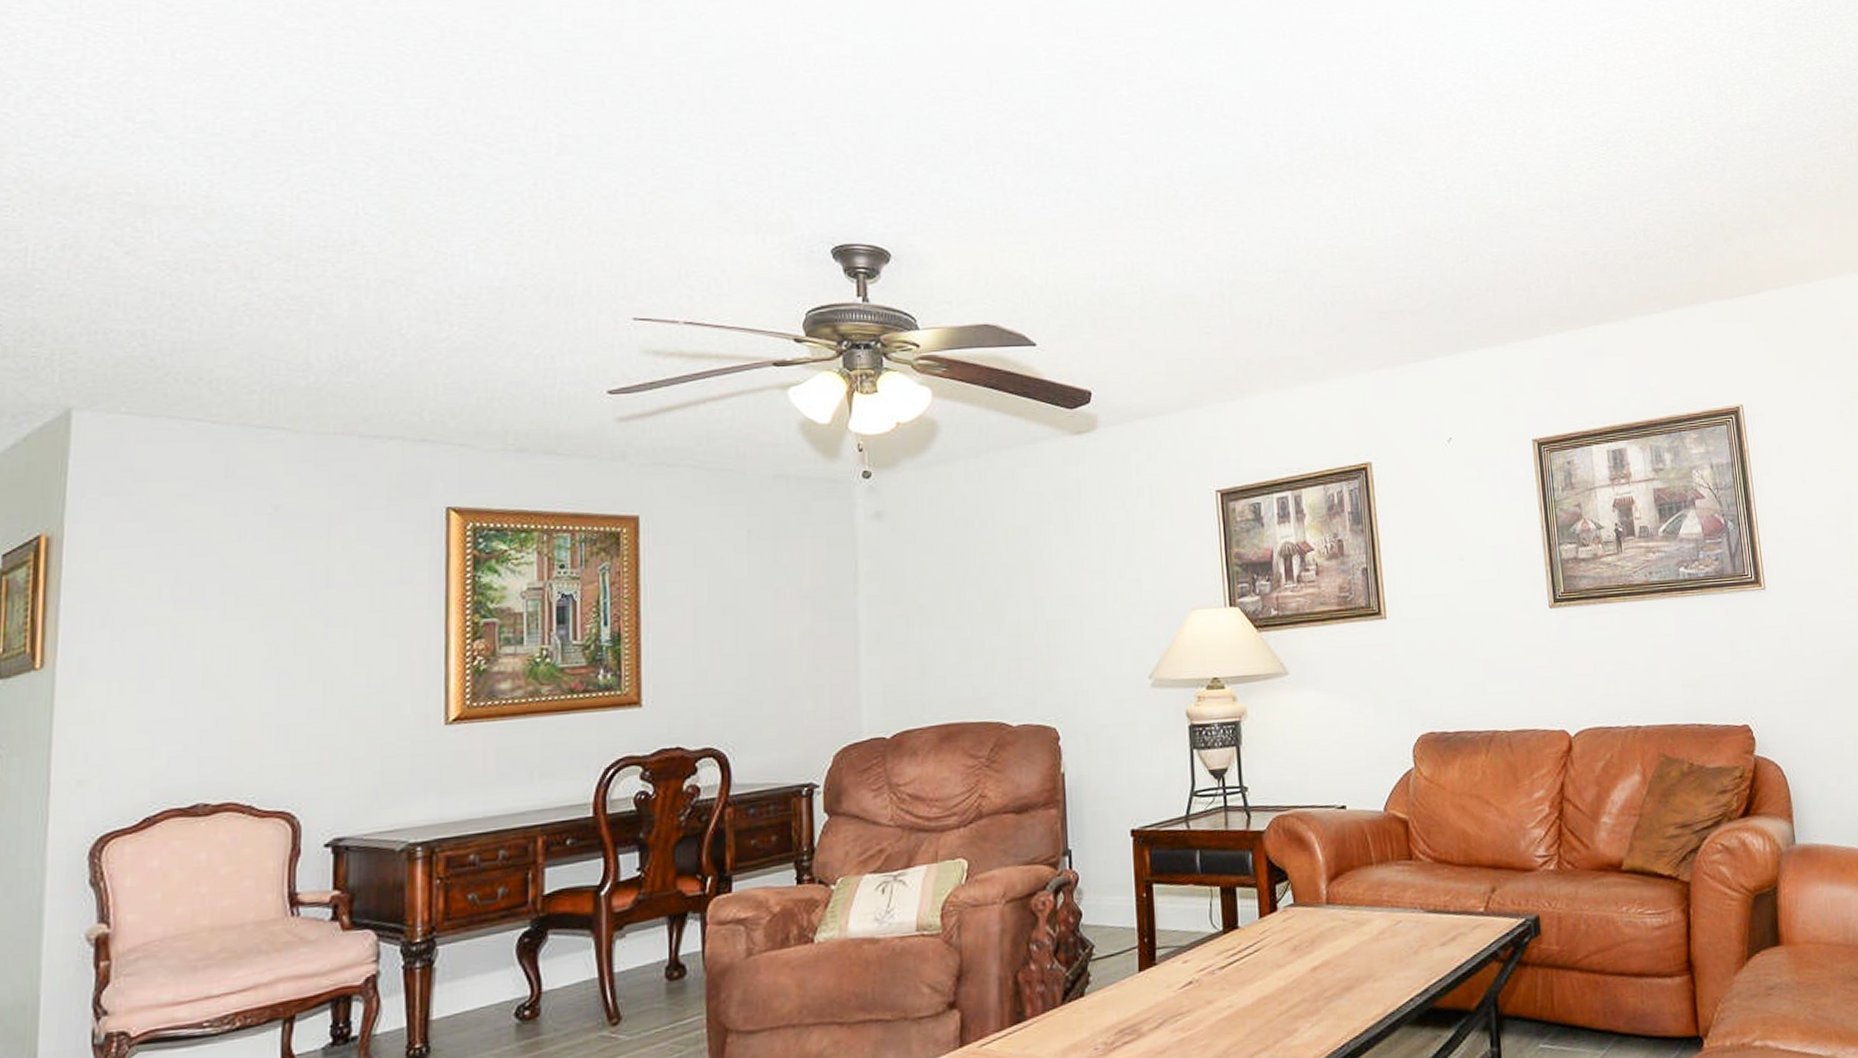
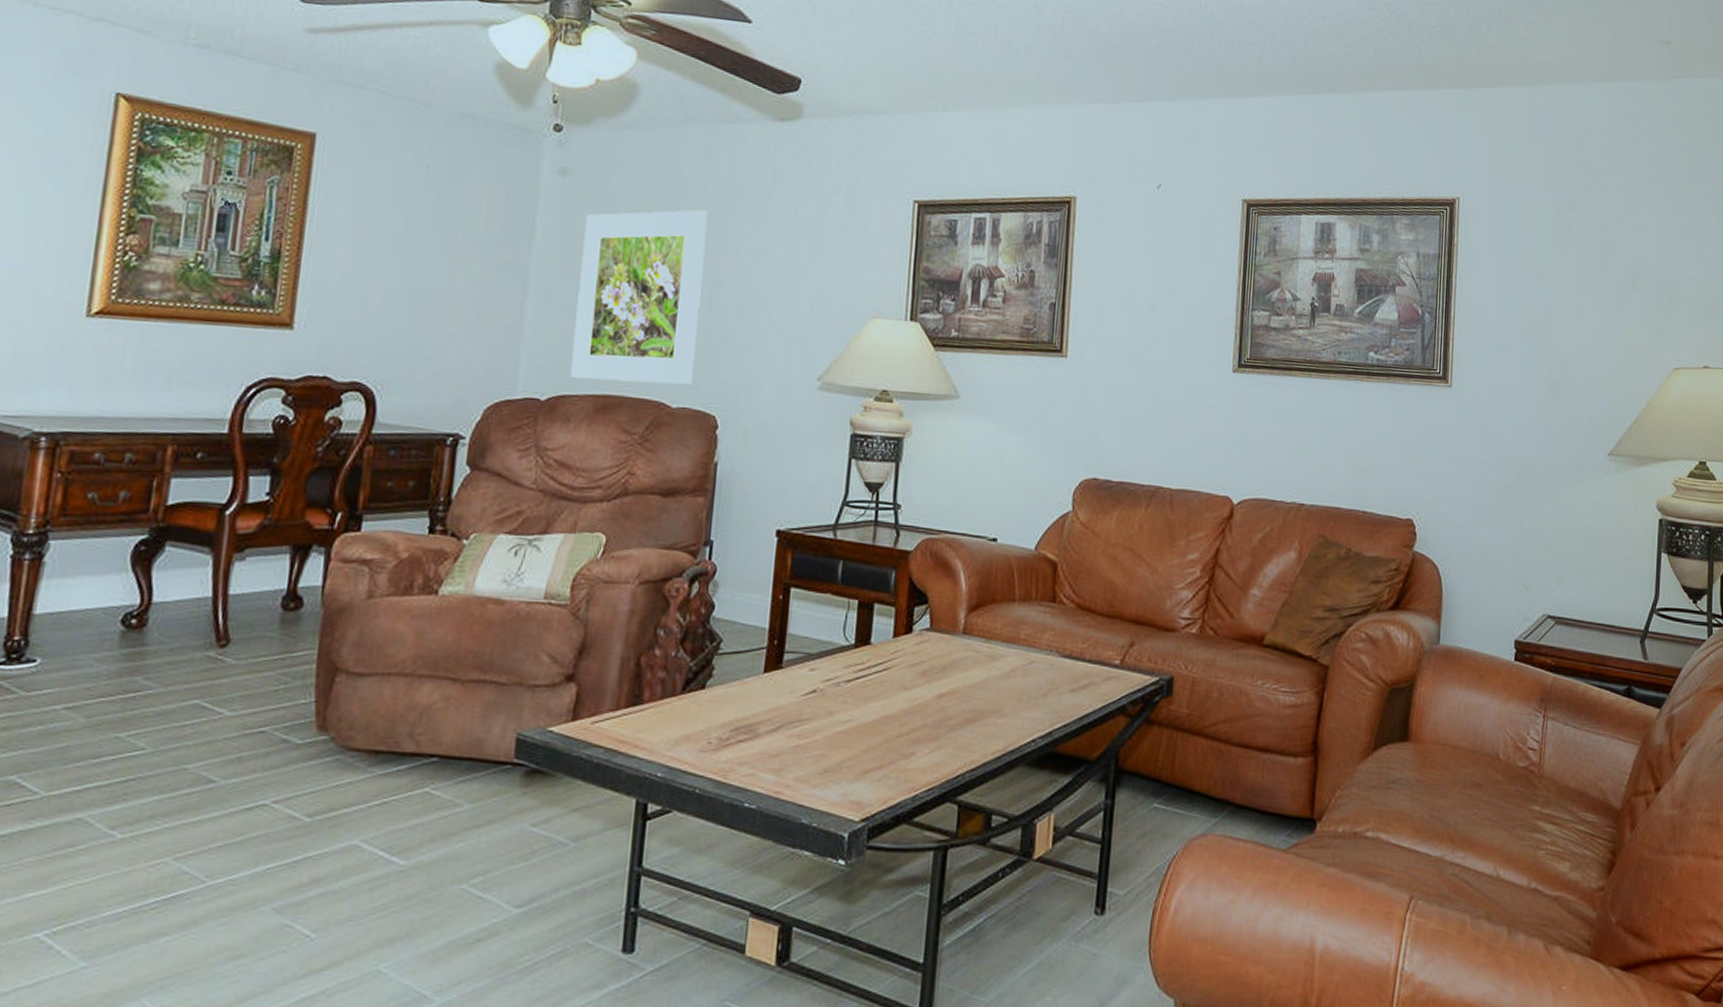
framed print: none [904,531,1029,713] -> present [570,209,708,385]

